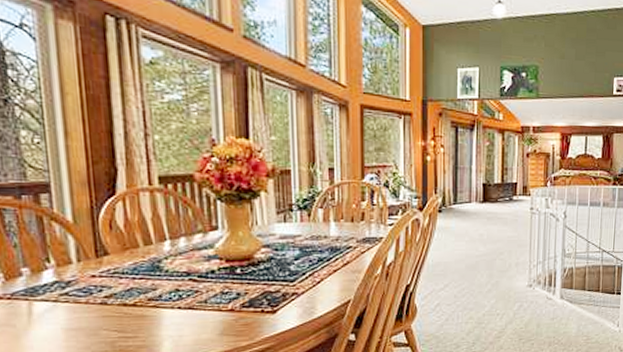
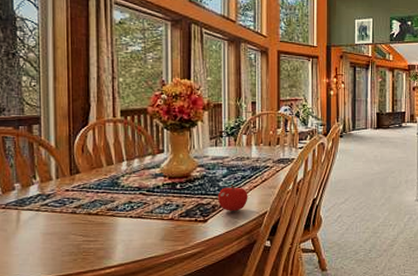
fruit: none [289,268,327,300] -> present [218,185,248,211]

